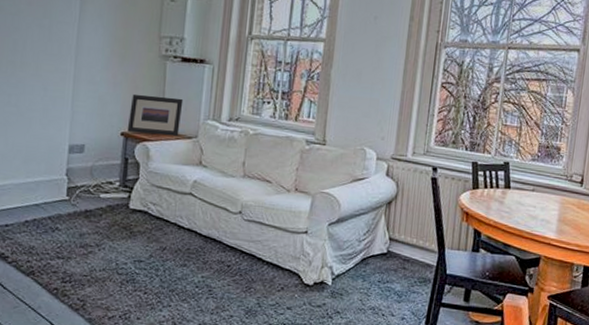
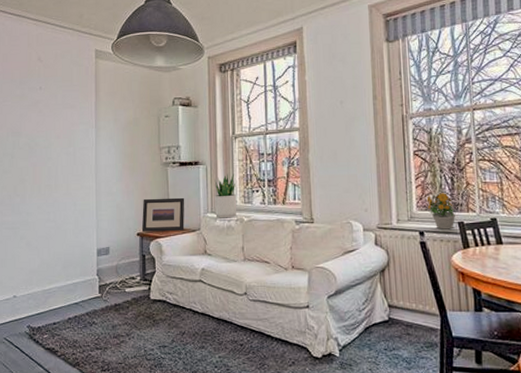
planter: none [217,78,246,129] -> present [214,173,237,218]
flowerpot: none [445,130,472,168] -> present [426,193,455,230]

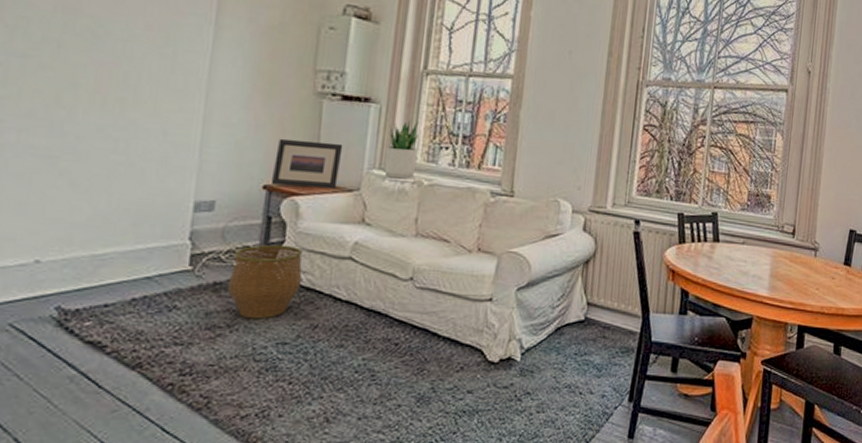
basket: none [124,274,170,329] -> present [227,244,303,319]
flowerpot: present [426,193,455,230] -> none [648,177,677,221]

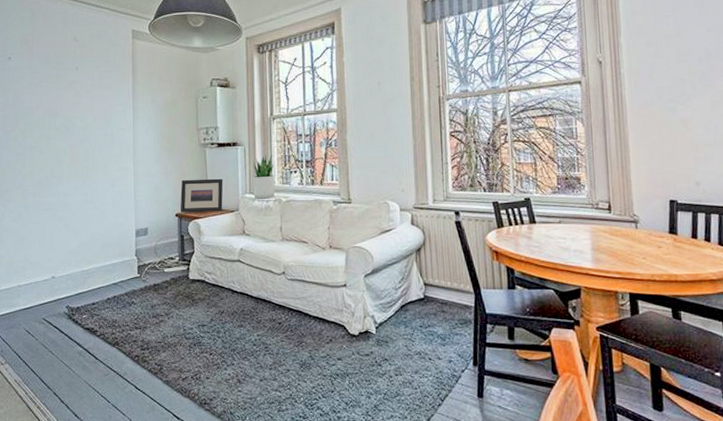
basket: present [227,244,303,319] -> none [162,254,209,309]

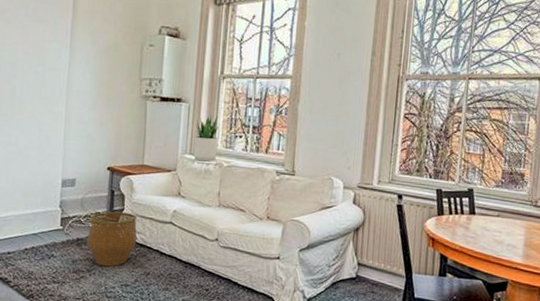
basket: none [162,254,209,309] -> present [86,211,137,267]
picture frame: present [180,178,224,213] -> none [112,131,163,170]

